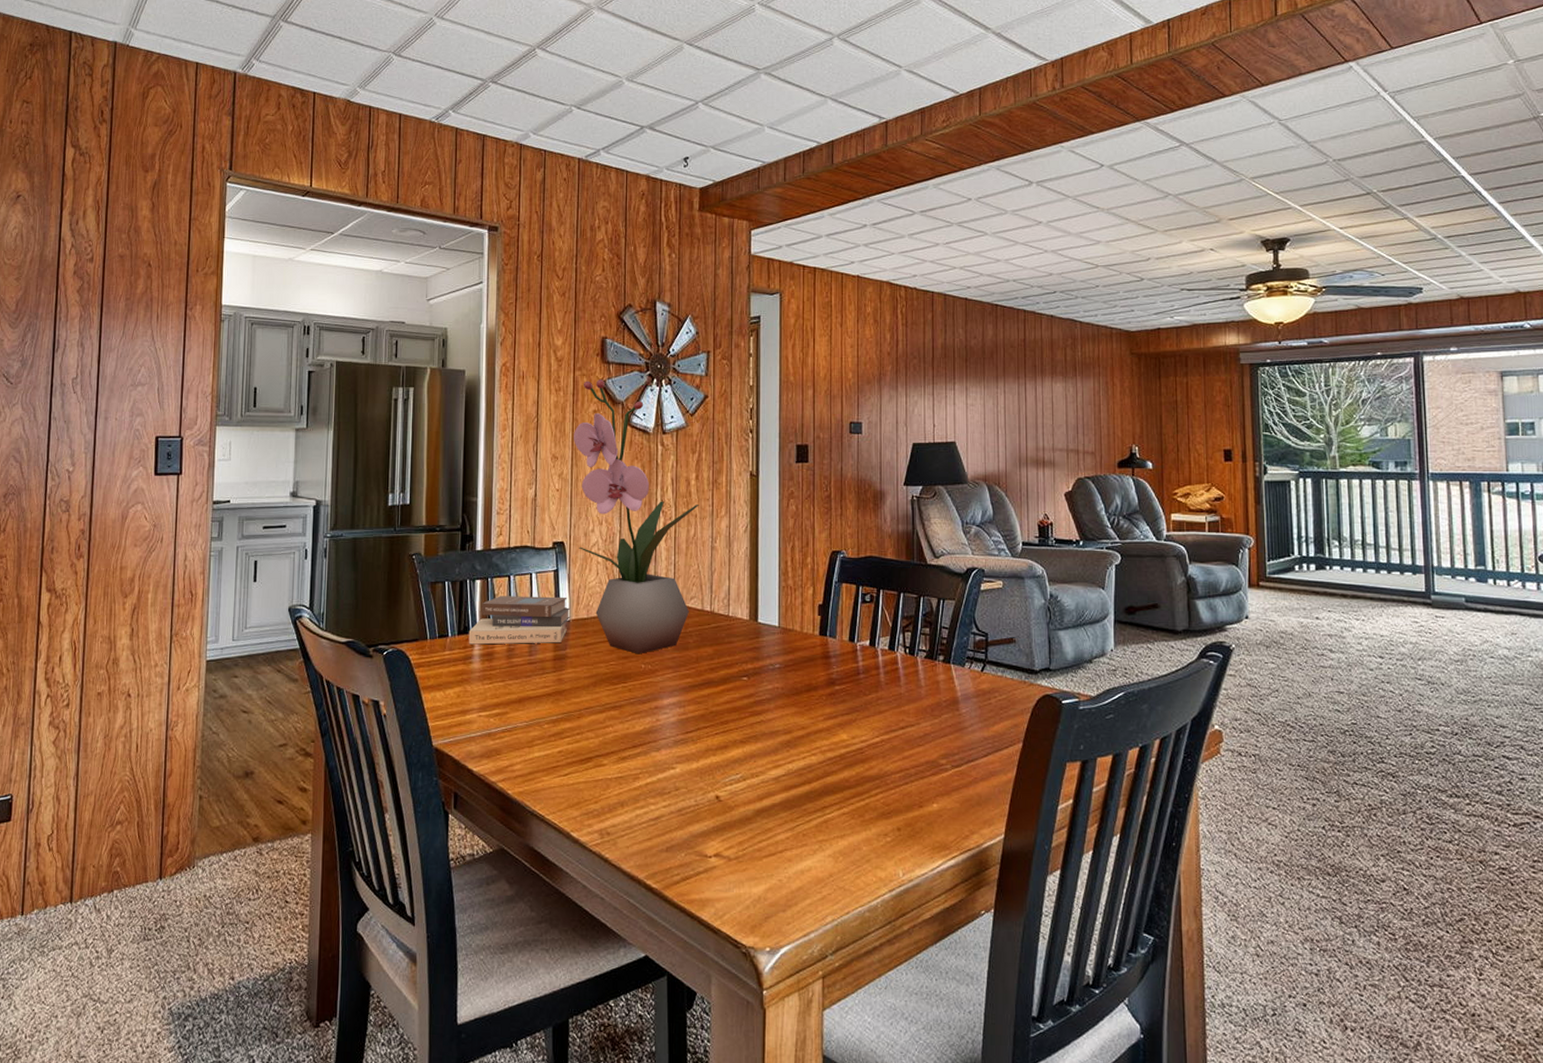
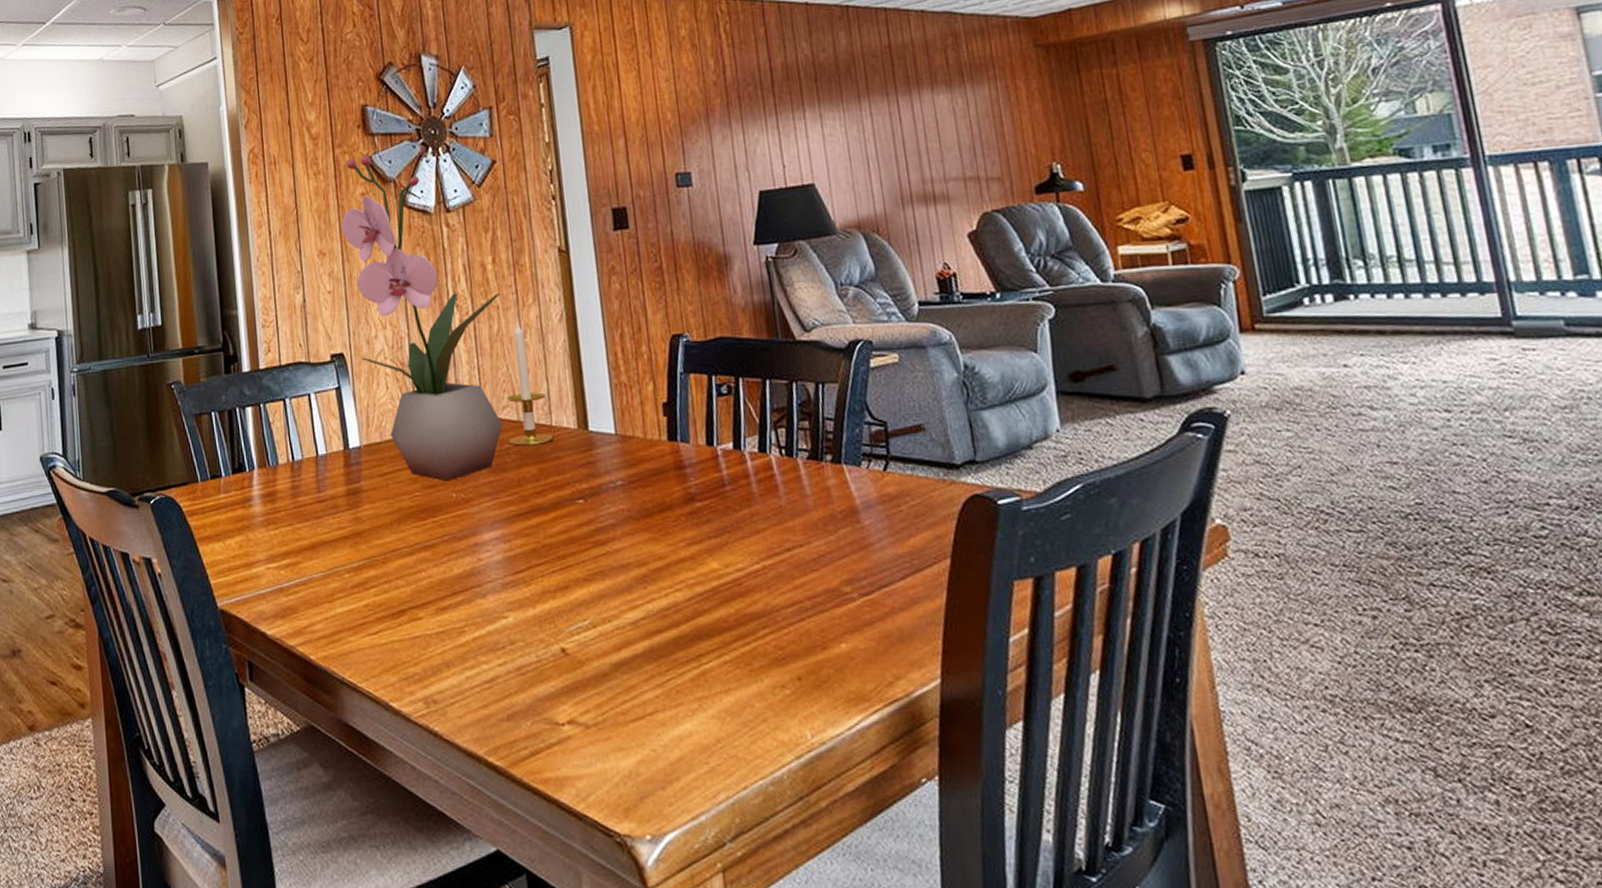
books: present [468,596,571,645] -> none [244,418,361,484]
candle: none [692,529,729,630] -> present [507,321,554,446]

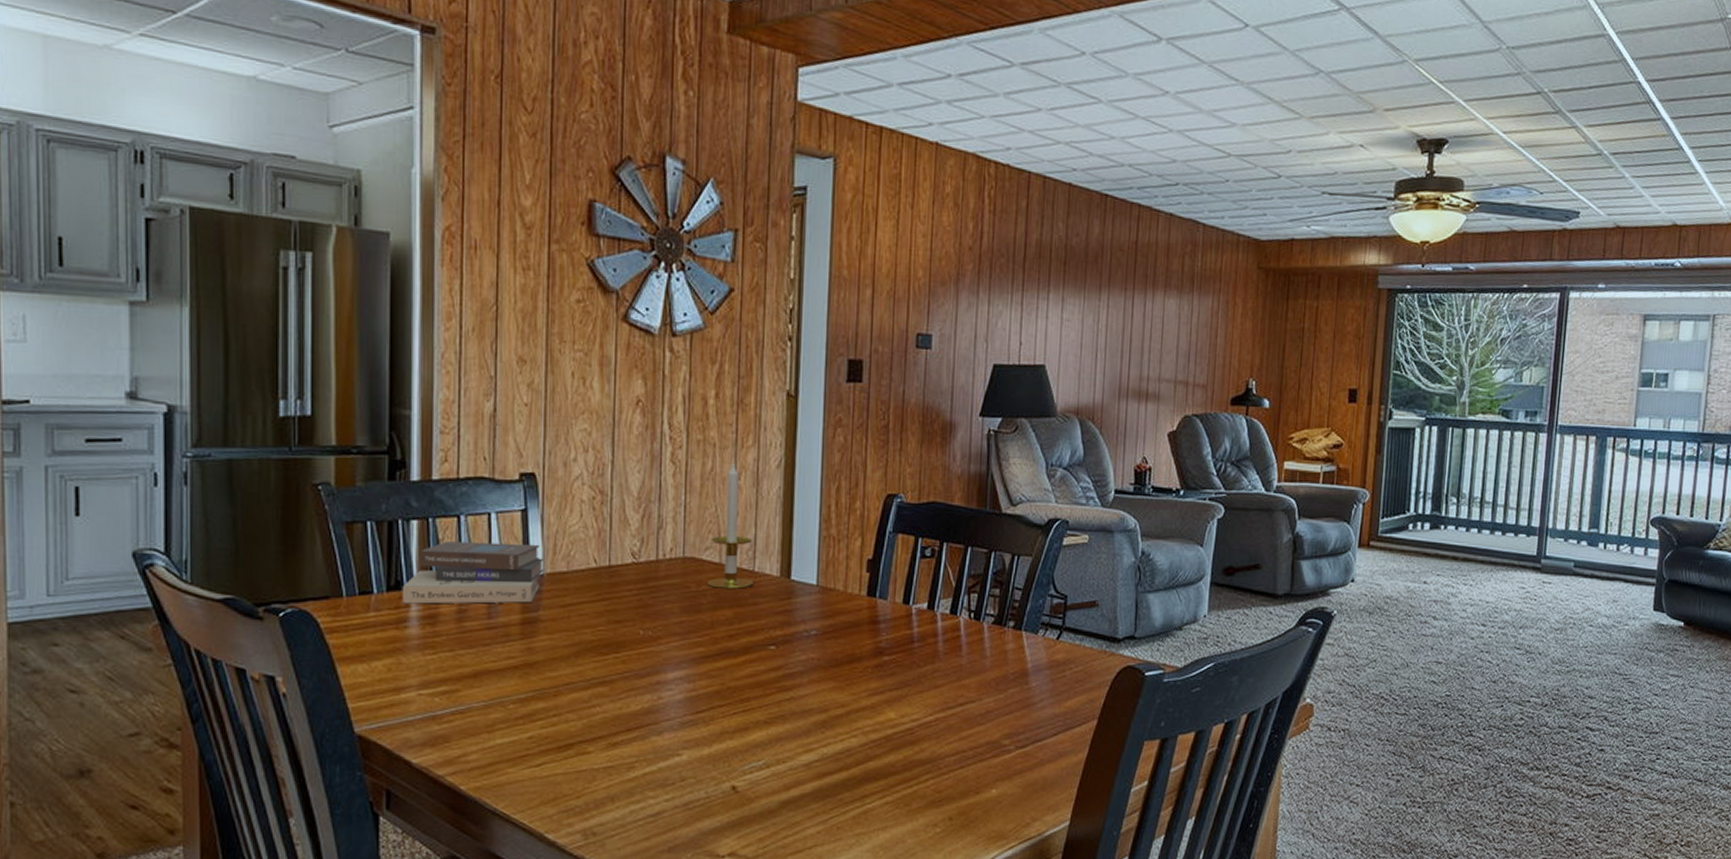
books: none [244,418,361,484] -> present [402,541,545,604]
flower arrangement: present [341,155,503,481] -> none [548,258,719,618]

